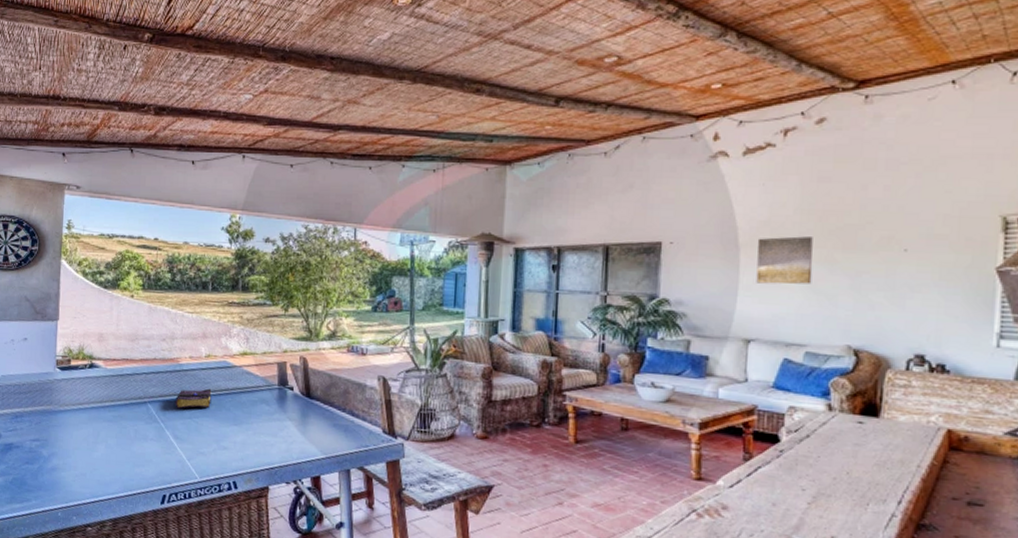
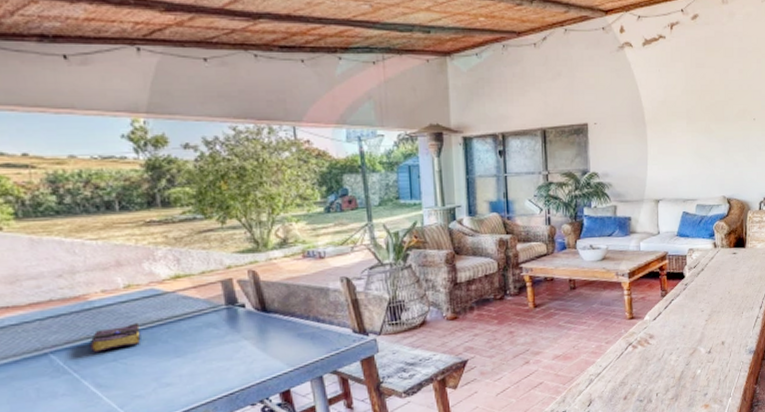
wall art: present [756,236,813,285] -> none [658,112,697,153]

